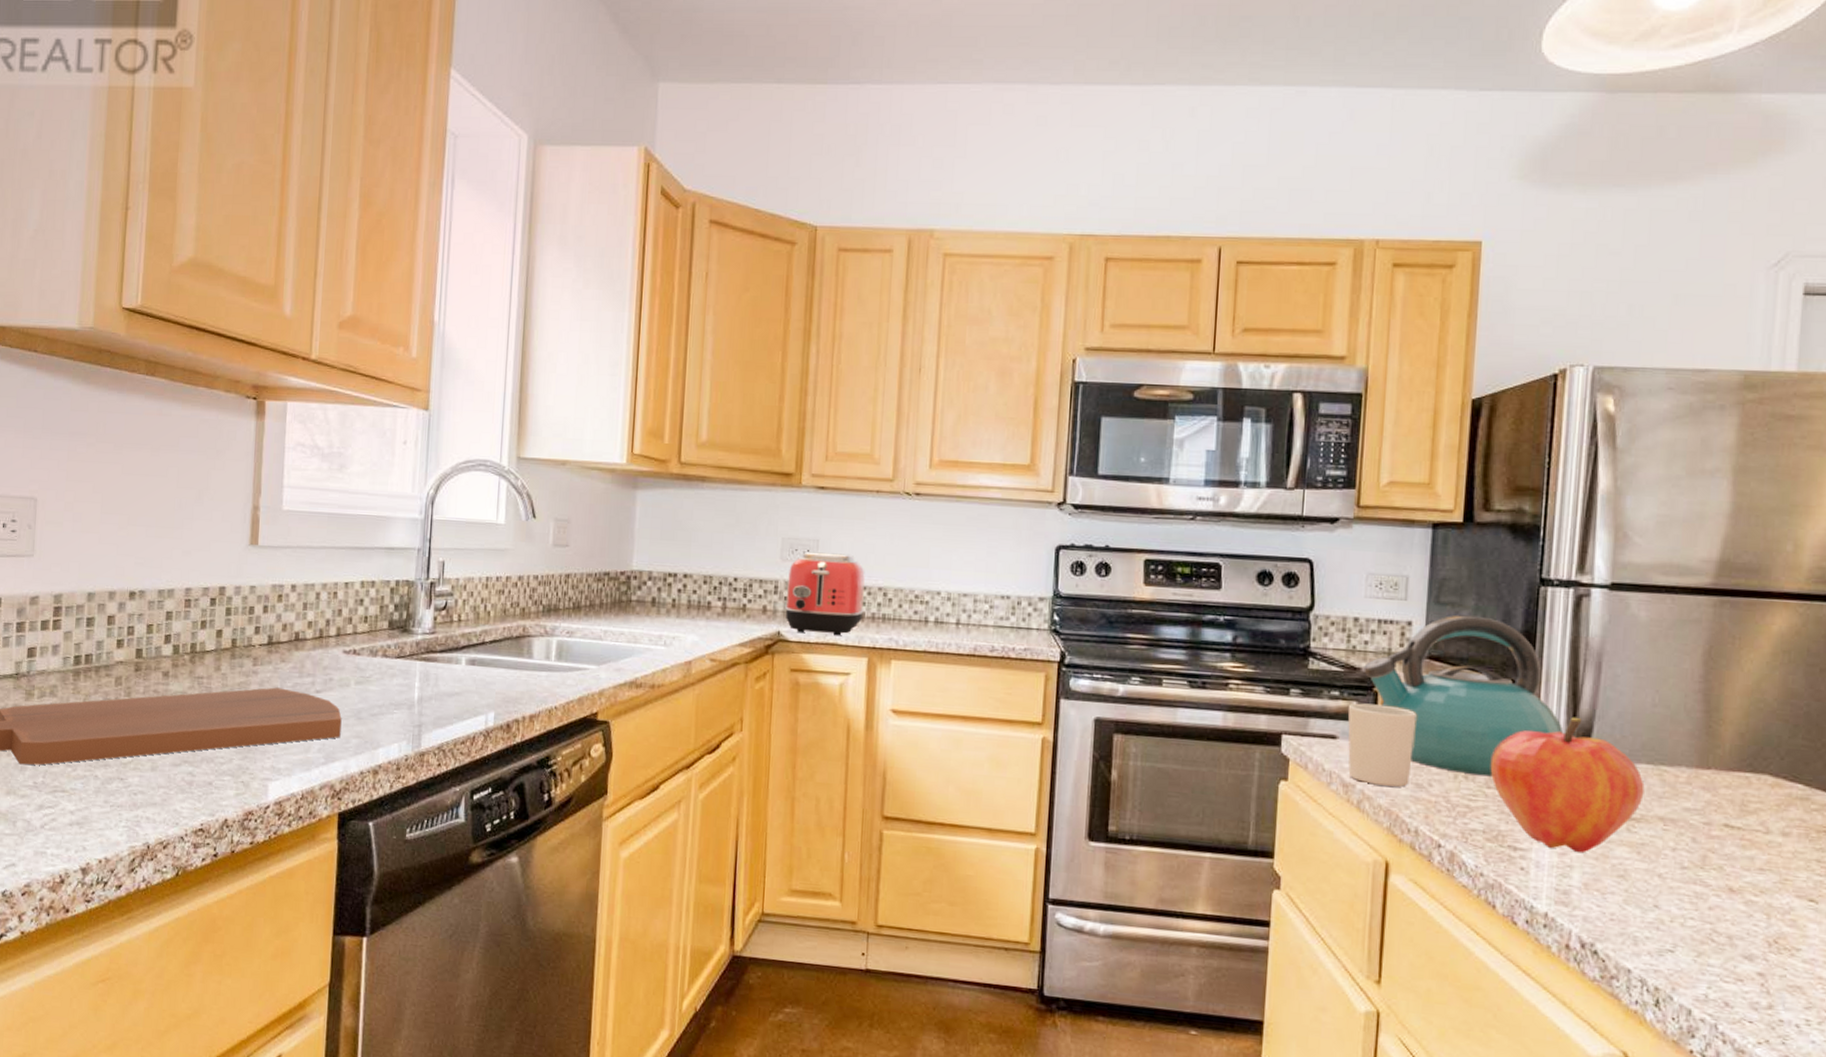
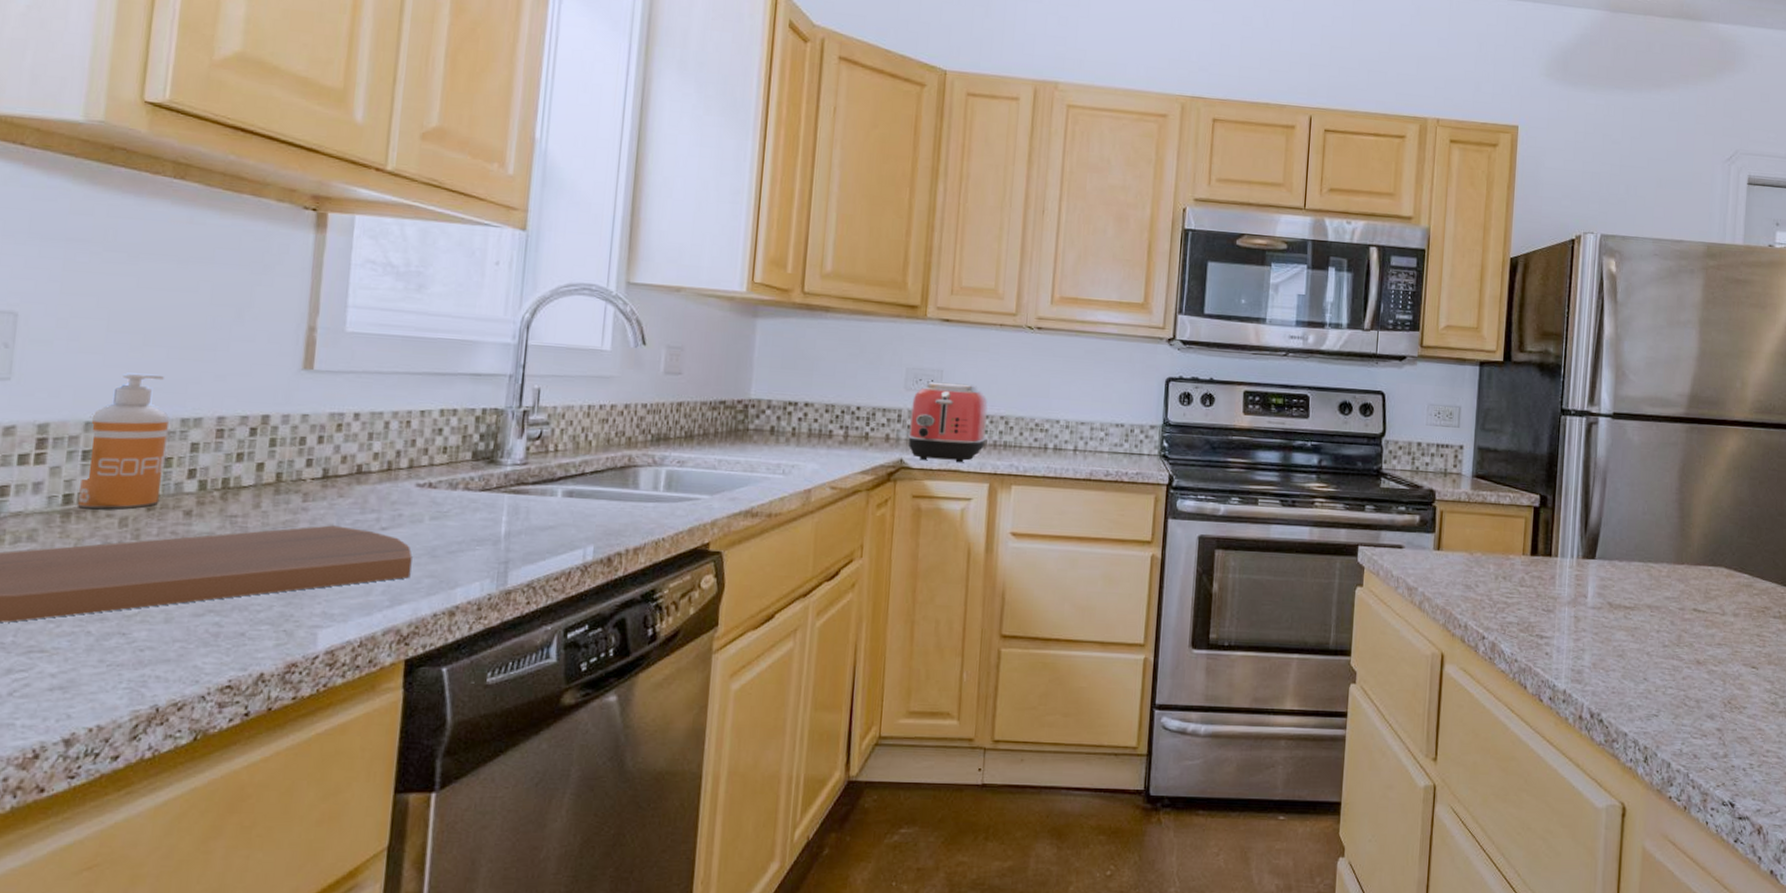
soap dispenser: none [84,550,149,671] -> present [76,373,169,511]
mug: present [1347,703,1417,788] -> none [1412,516,1467,589]
kettle: present [1364,615,1564,777] -> none [1425,440,1578,577]
fruit: present [1490,717,1645,854] -> none [1523,524,1637,638]

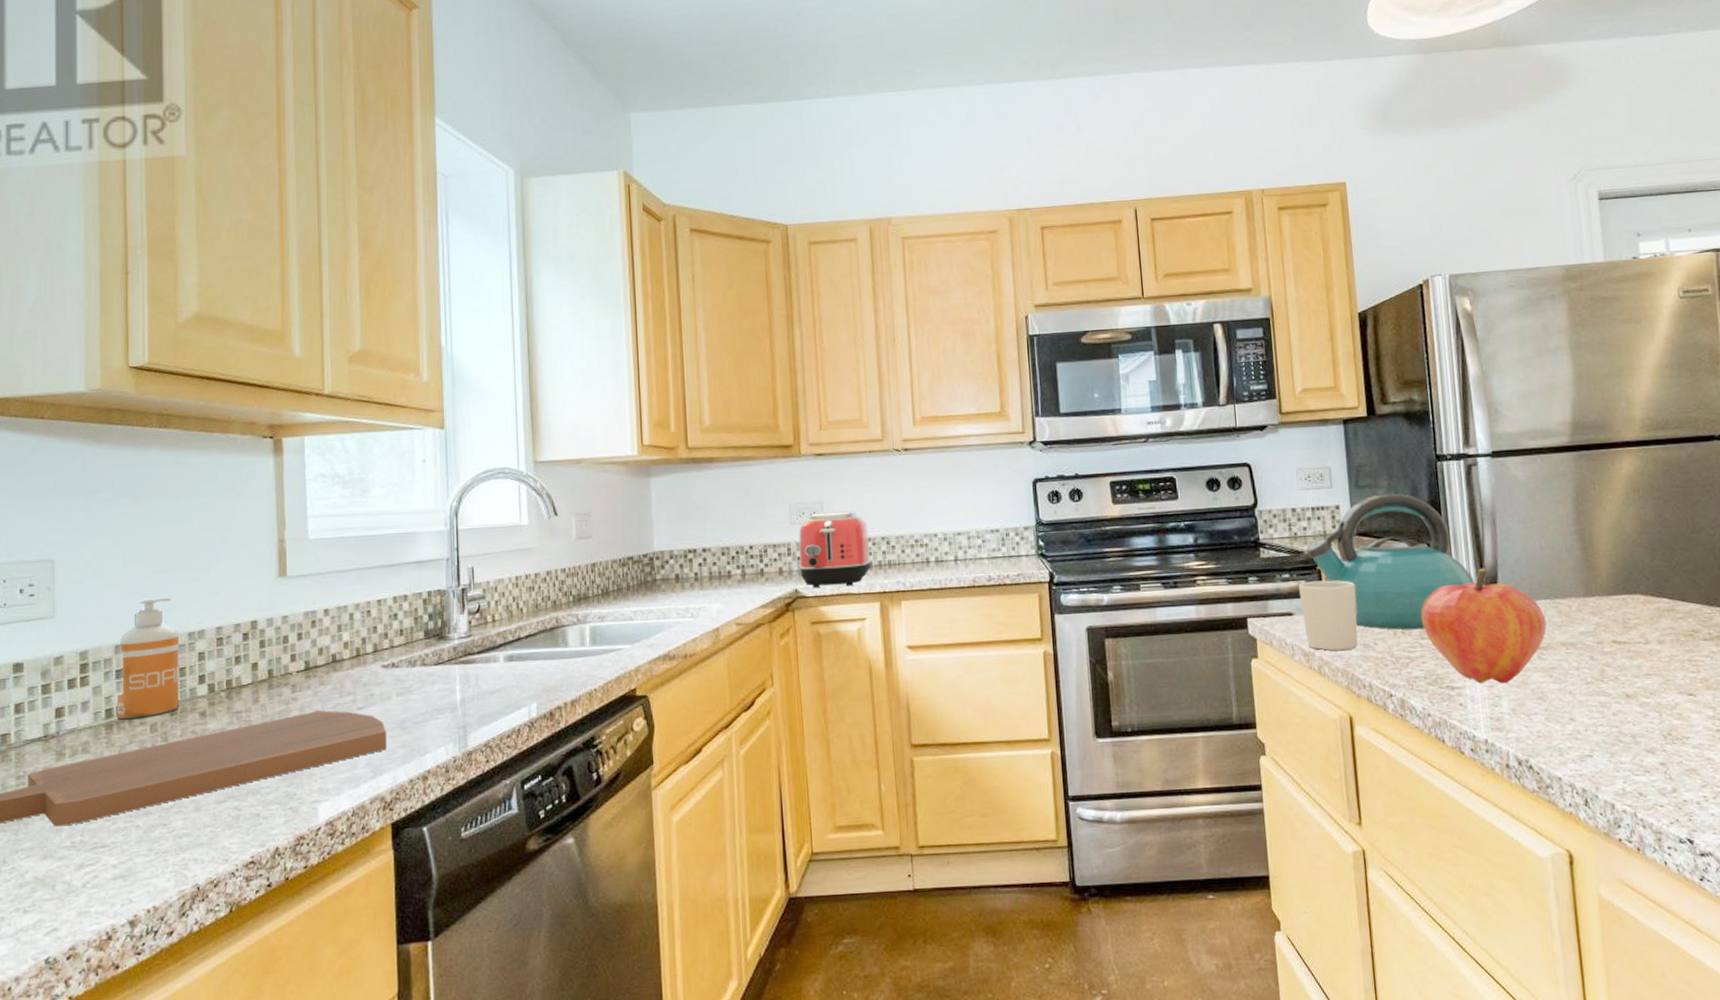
mug: none [1412,516,1467,589] -> present [1298,580,1358,651]
kettle: none [1425,440,1578,577] -> present [1306,493,1475,630]
fruit: none [1523,524,1637,638] -> present [1420,568,1547,684]

